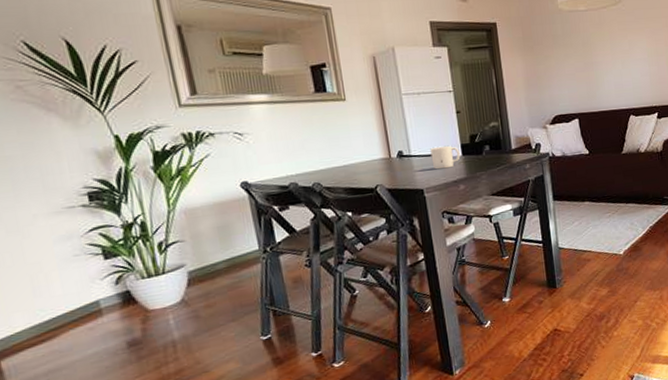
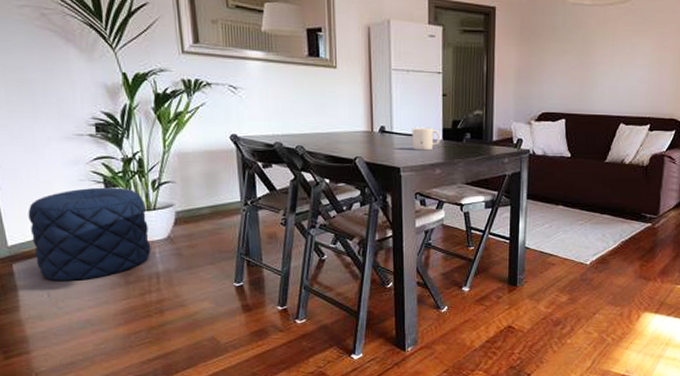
pouf: none [15,256,164,371] -> present [28,187,151,281]

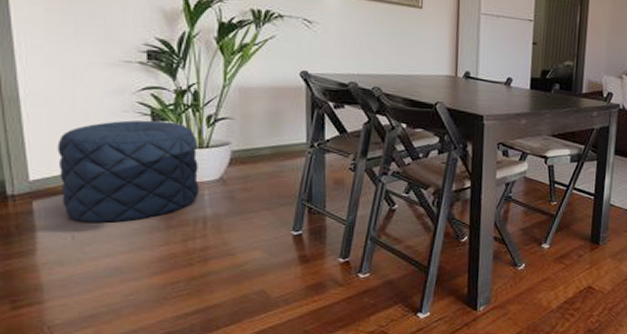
mug: present [412,127,441,151] -> none [497,74,528,100]

